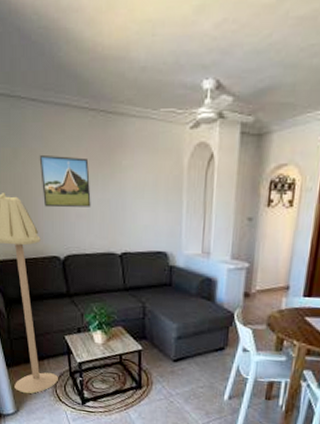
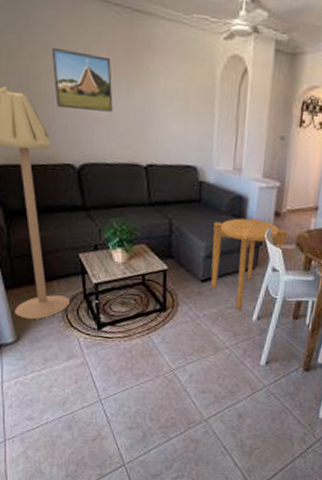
side table: none [182,299,257,389] -> present [210,218,287,310]

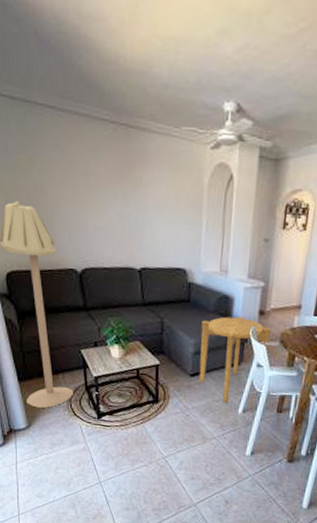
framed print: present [51,48,113,112] -> none [56,165,110,221]

